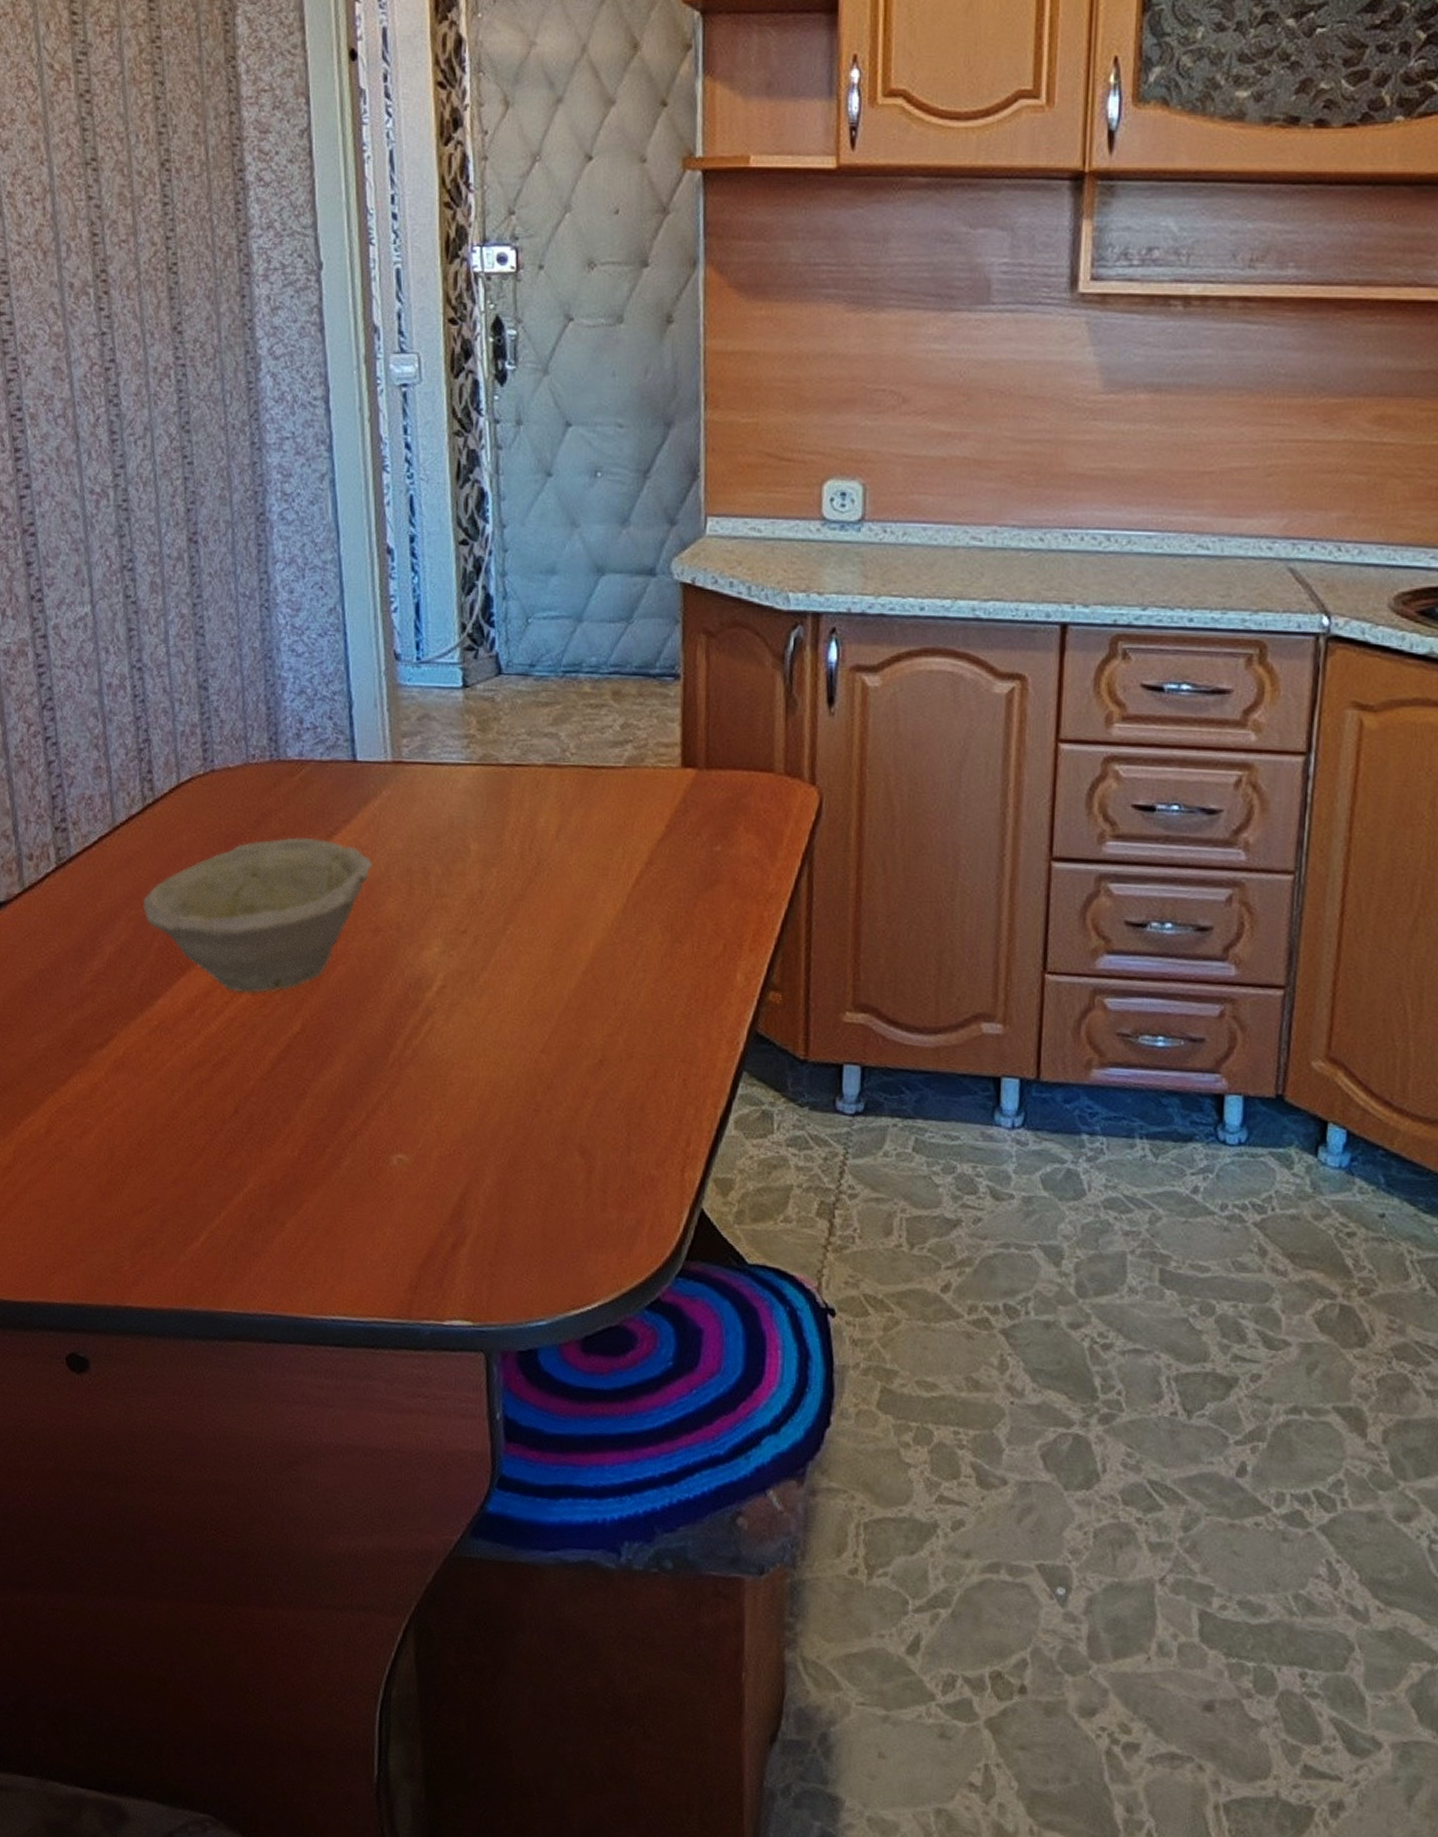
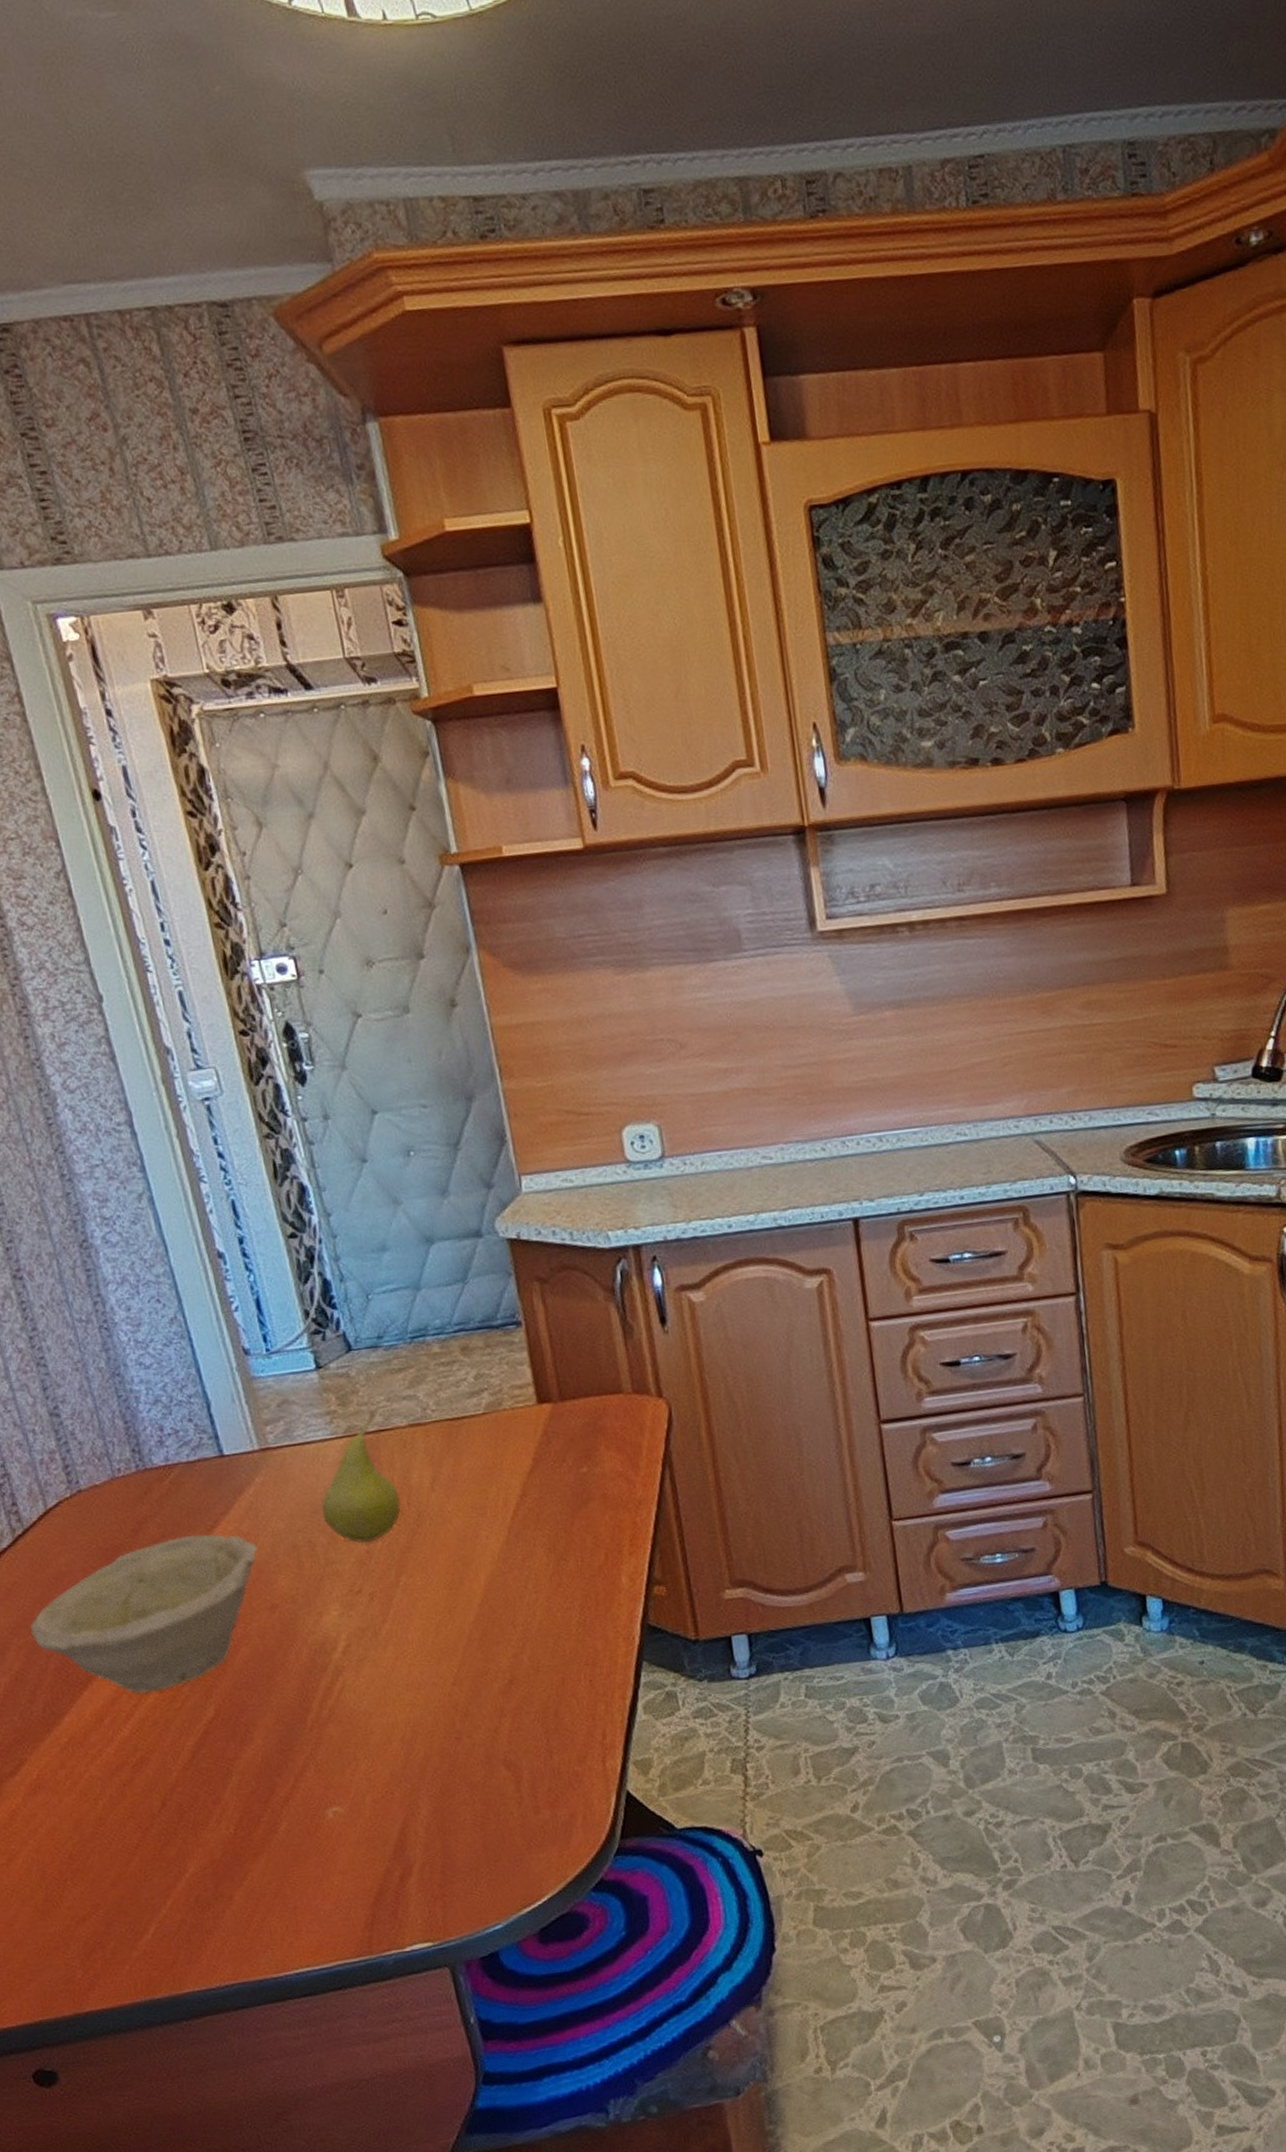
fruit: none [442,741,524,882] -> present [321,1409,401,1543]

